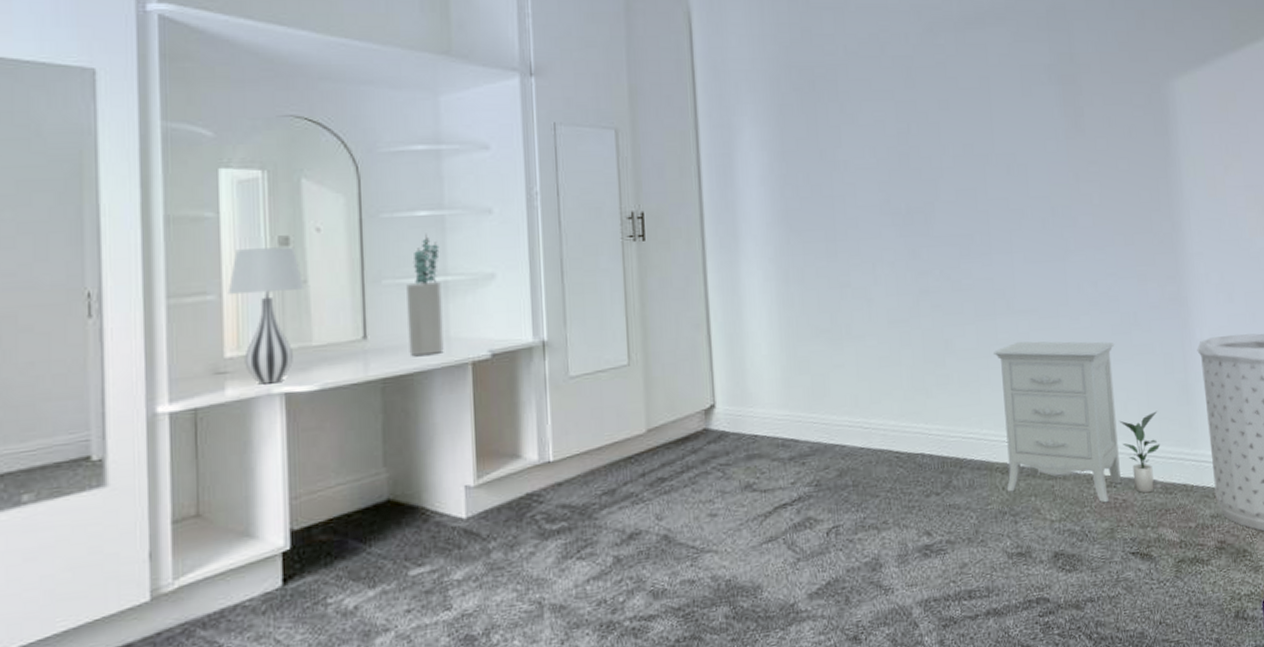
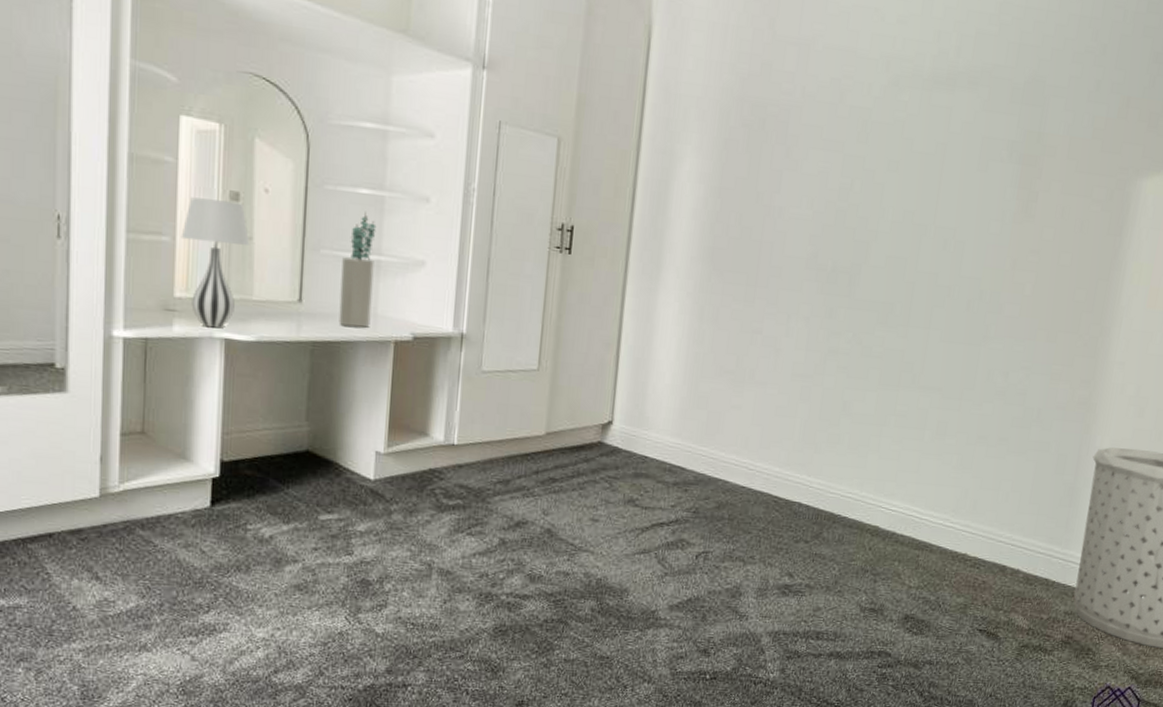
nightstand: present [994,341,1121,503] -> none [873,416,1012,581]
potted plant: present [1119,410,1161,494] -> none [996,506,1038,580]

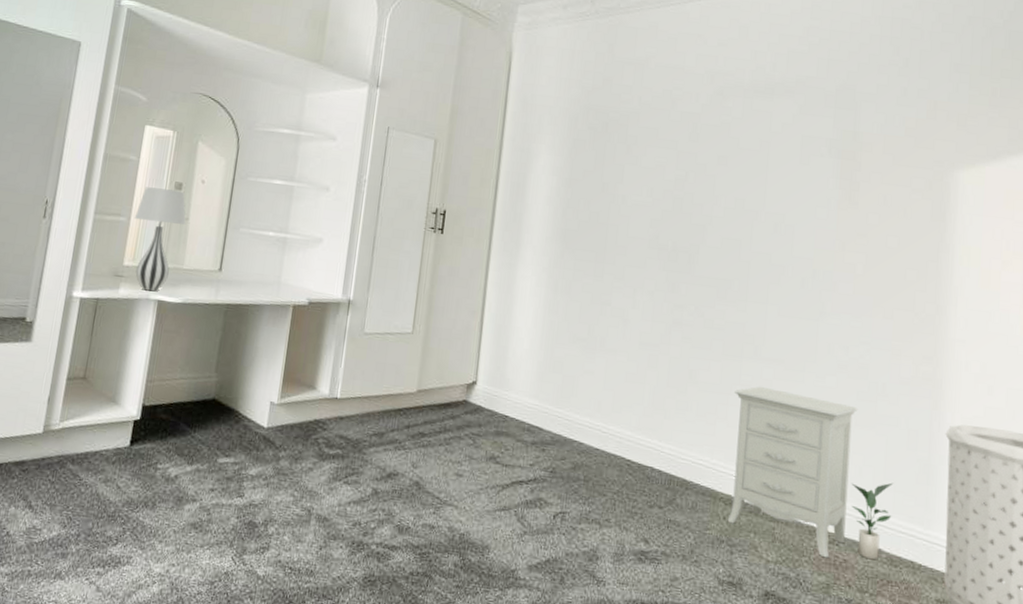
vase: present [339,211,377,328] -> none [249,198,286,294]
nightstand: none [873,416,1012,581] -> present [727,386,858,558]
potted plant: none [996,506,1038,580] -> present [851,482,894,561]

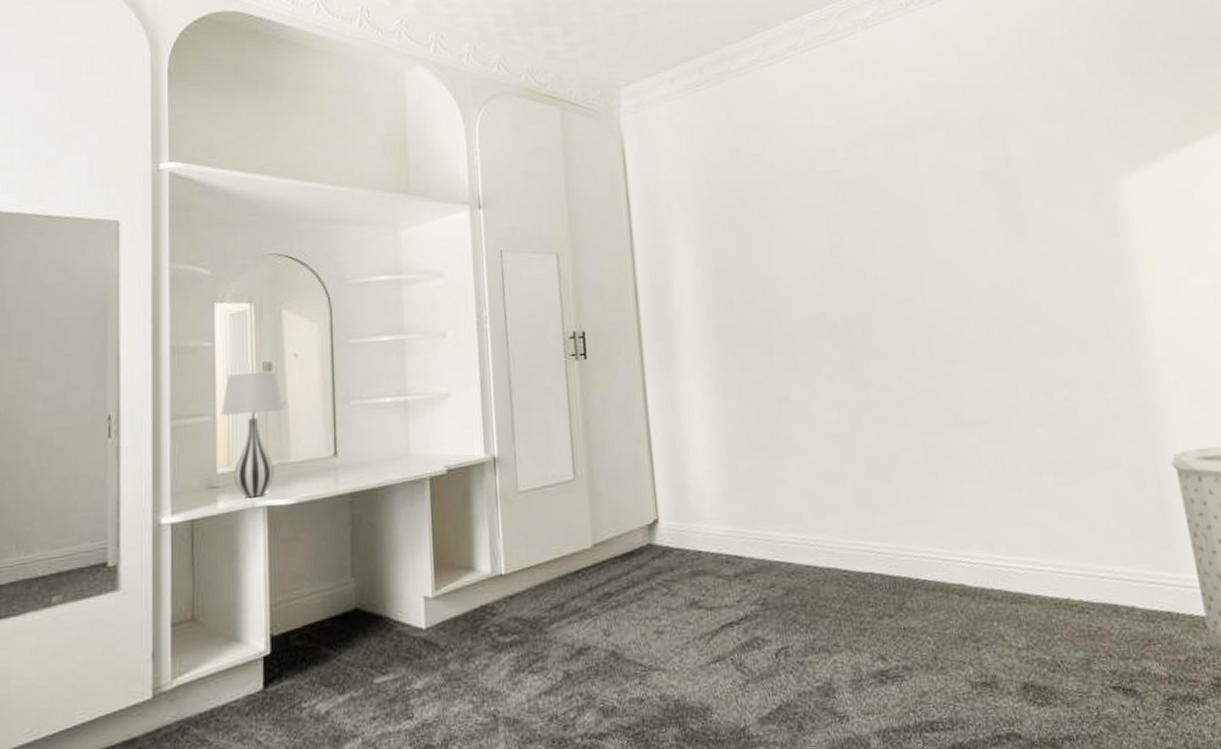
nightstand: present [727,386,858,558] -> none [943,455,1094,631]
potted plant: present [851,482,894,561] -> none [1086,530,1137,621]

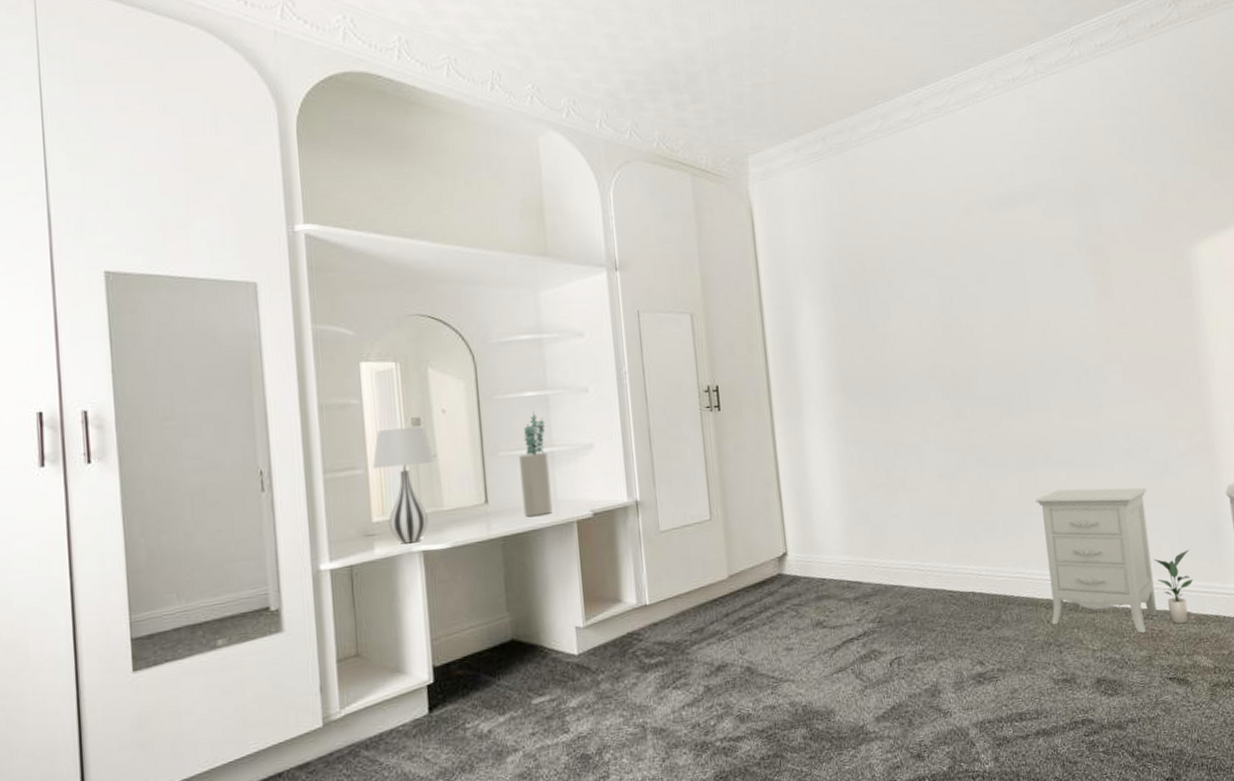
vase: none [371,356,404,472] -> present [519,411,553,518]
nightstand: none [943,455,1094,631] -> present [1035,487,1157,634]
potted plant: none [1086,530,1137,621] -> present [1153,549,1194,625]

